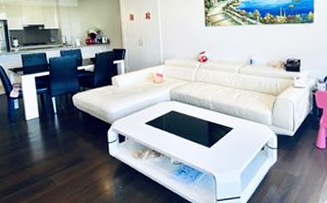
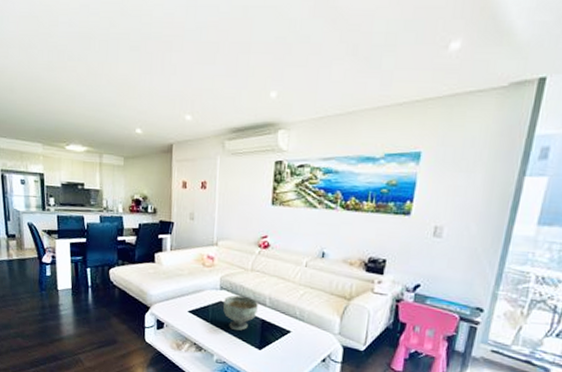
decorative bowl: none [175,103,204,134] -> present [223,295,258,331]

